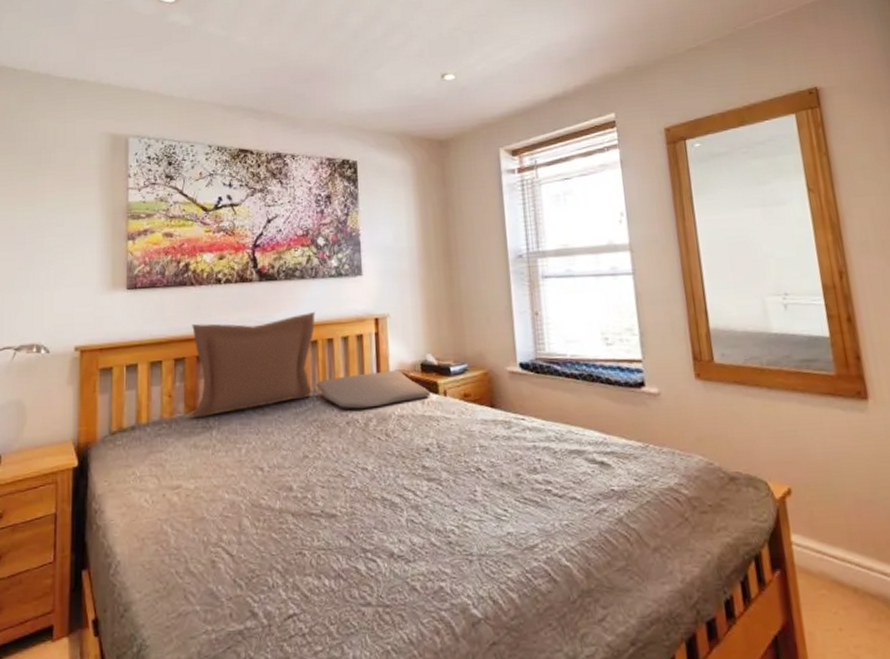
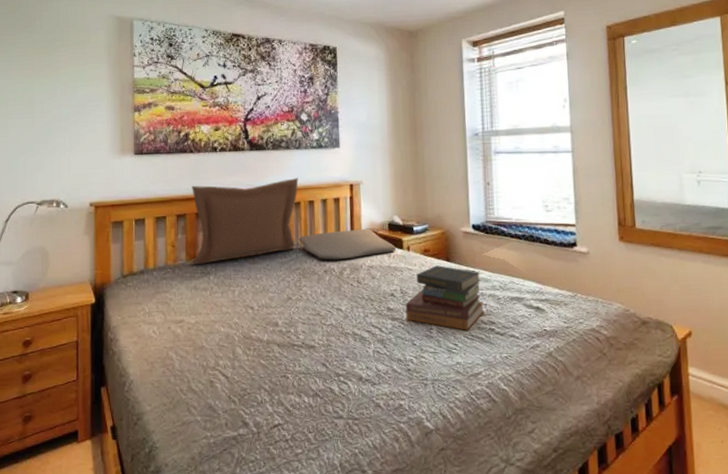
books: none [443,412,538,493] -> present [405,265,484,331]

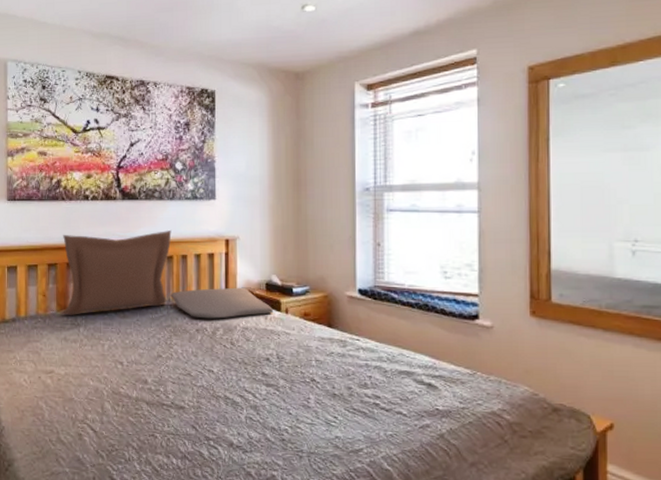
books: present [405,265,484,331] -> none [281,331,368,403]

